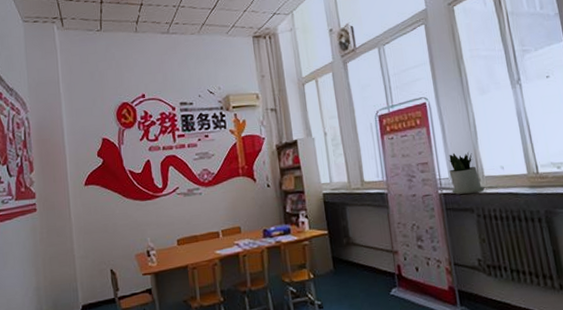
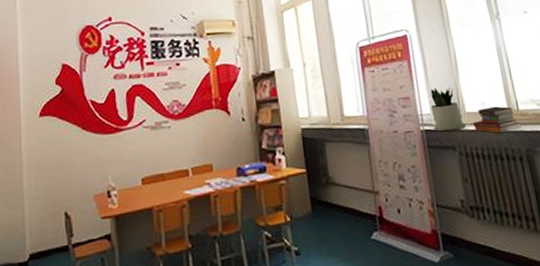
books: none [491,169,541,196] -> present [473,106,522,133]

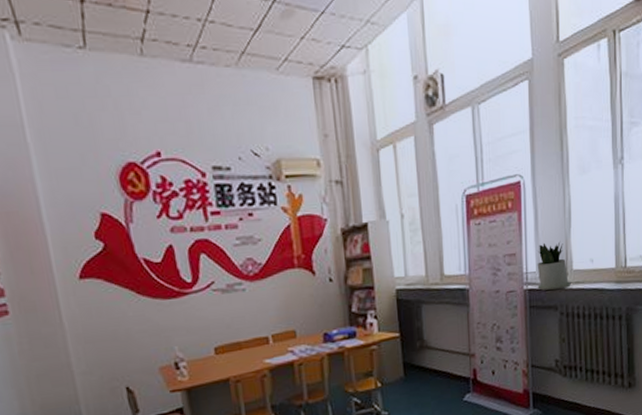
books: present [473,106,522,133] -> none [578,263,626,292]

